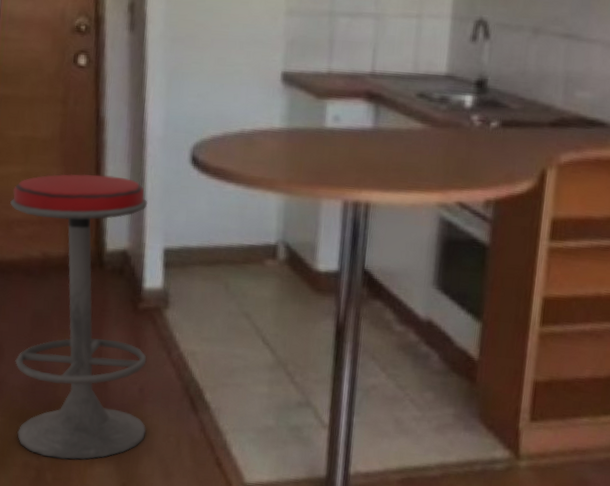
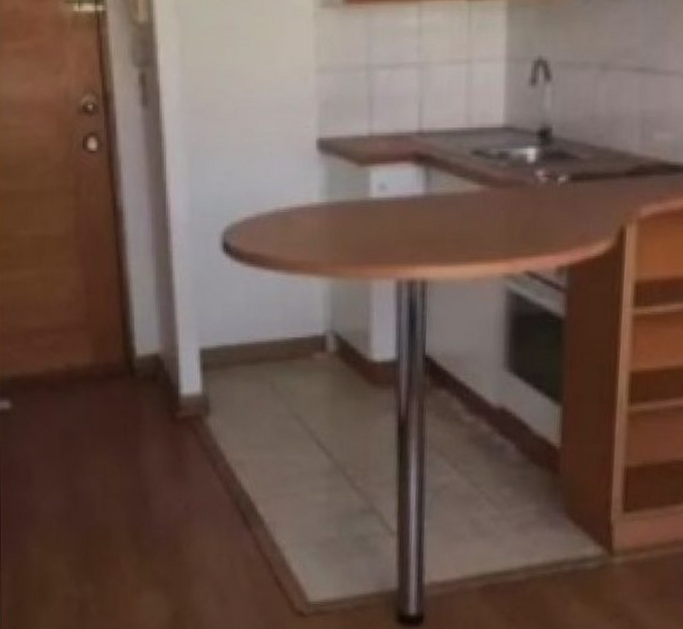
bar stool: present [10,173,148,460] -> none [26,272,196,590]

